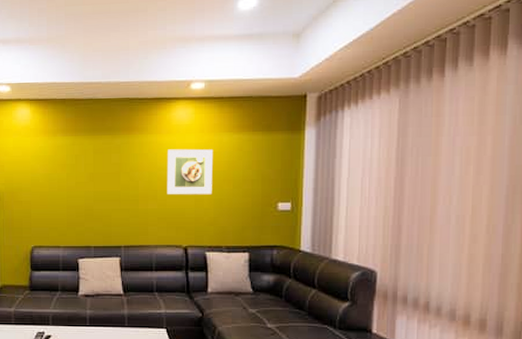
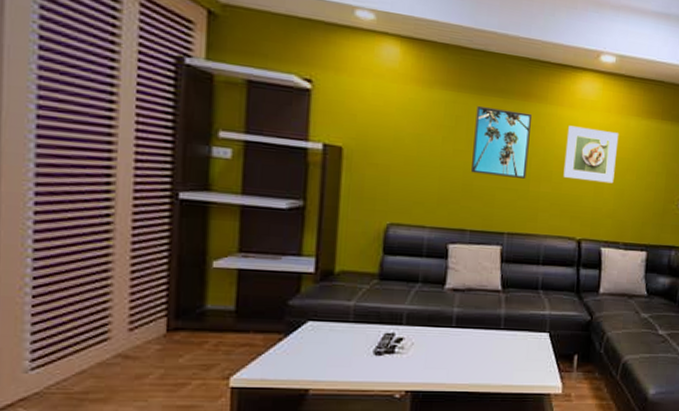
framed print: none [91,144,135,200] -> present [471,106,532,179]

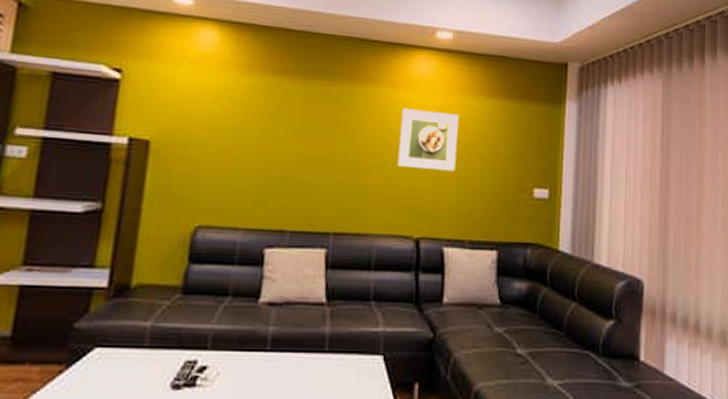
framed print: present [471,106,532,179] -> none [293,91,361,169]

